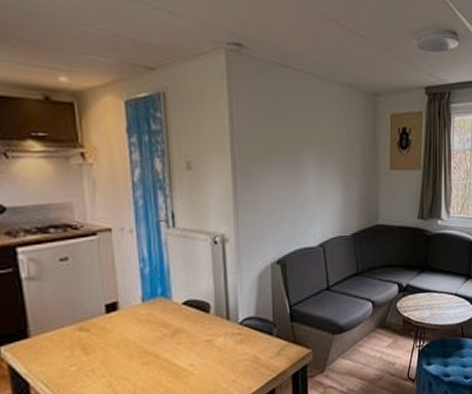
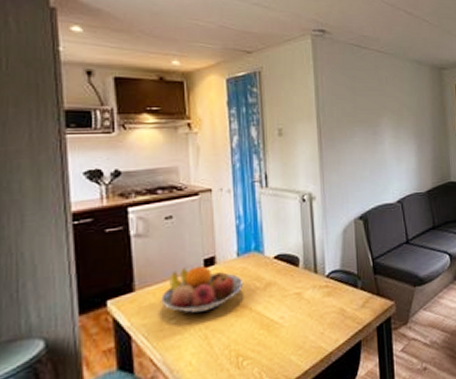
fruit bowl: none [60,312,150,360] -> present [161,266,244,313]

